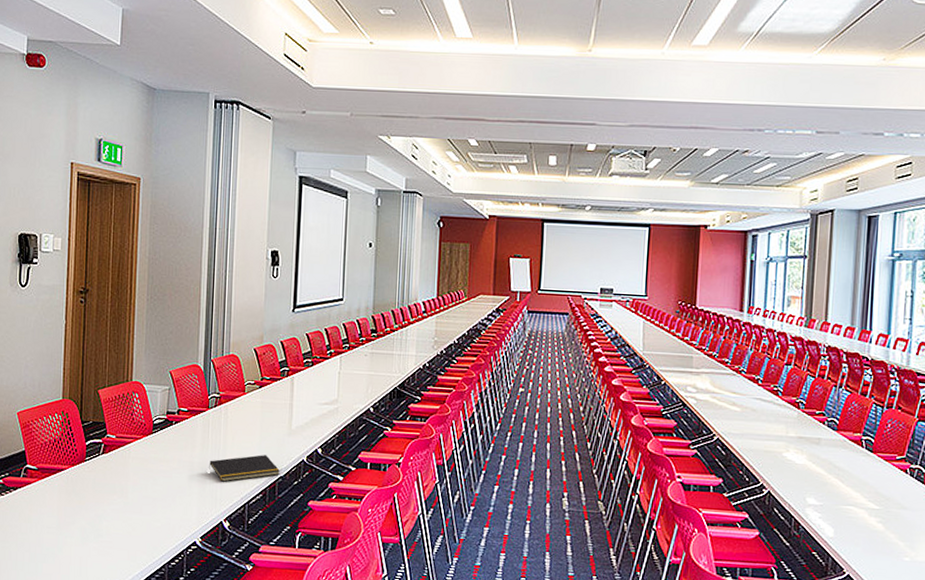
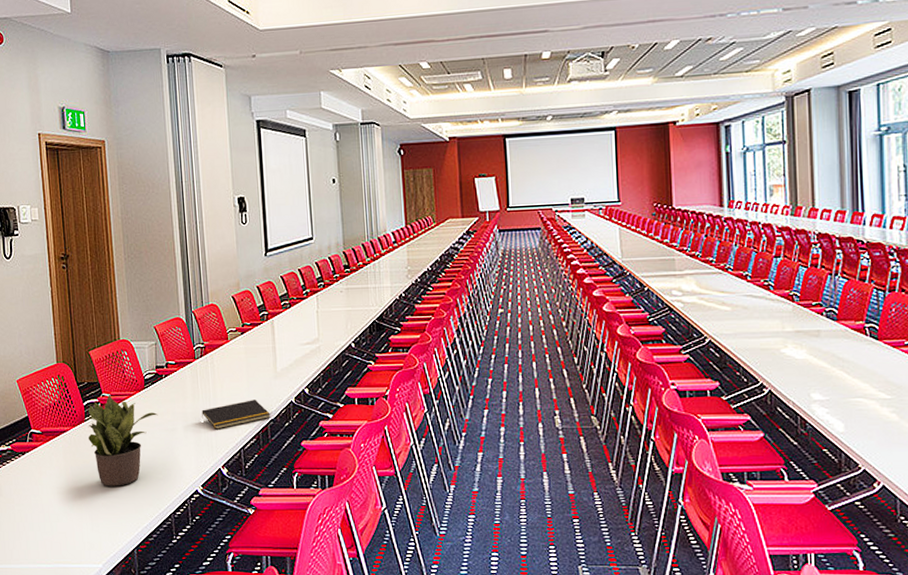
potted plant: none [84,435,163,531] -> present [84,394,158,486]

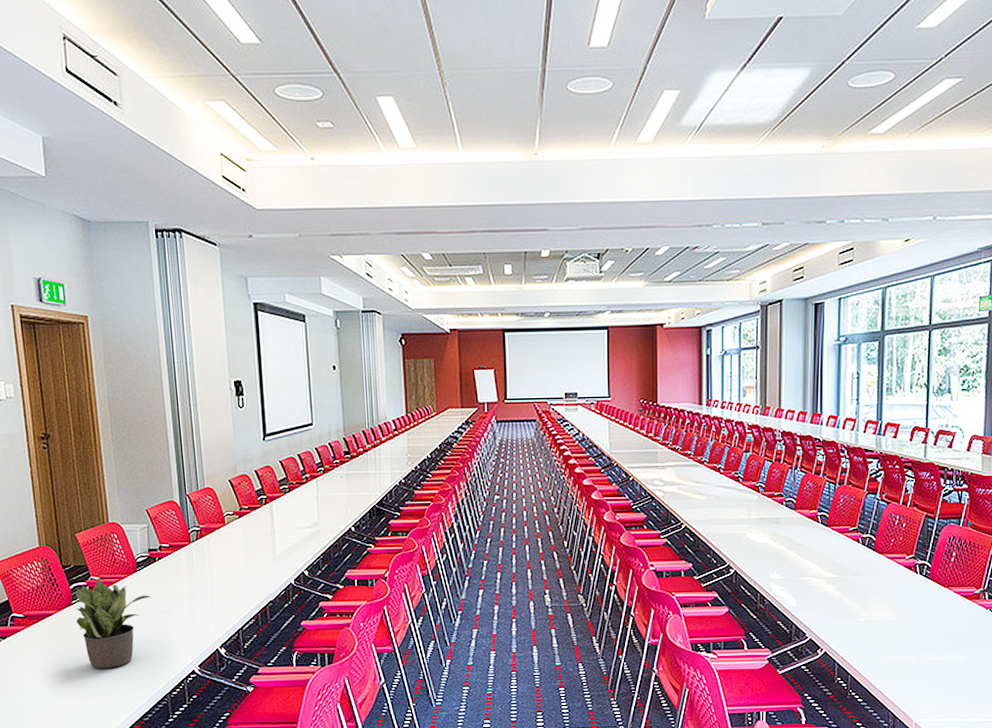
notepad: present [201,400,270,430] -> none [197,582,269,611]

